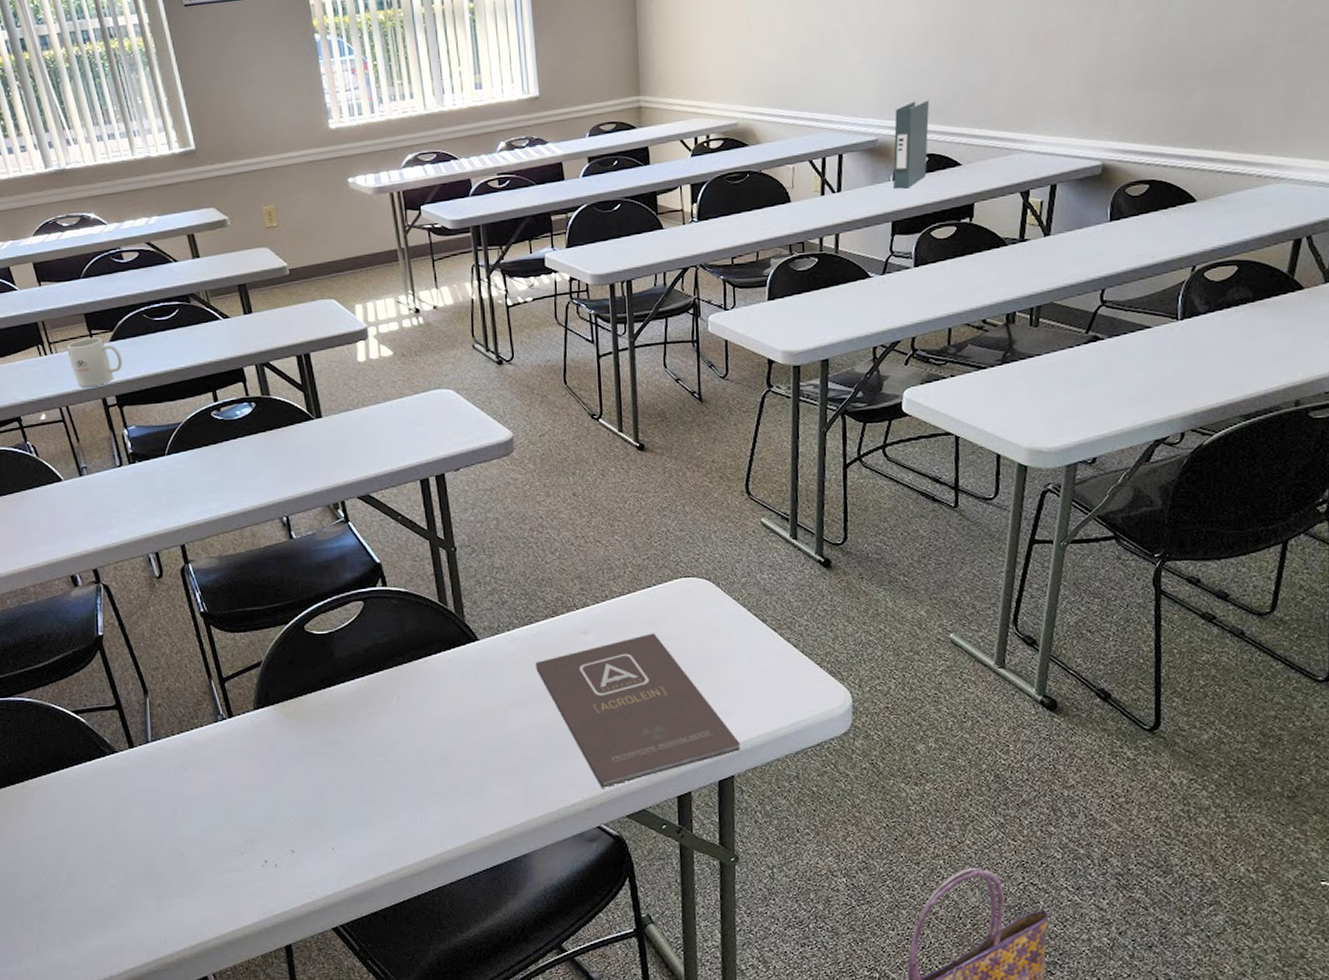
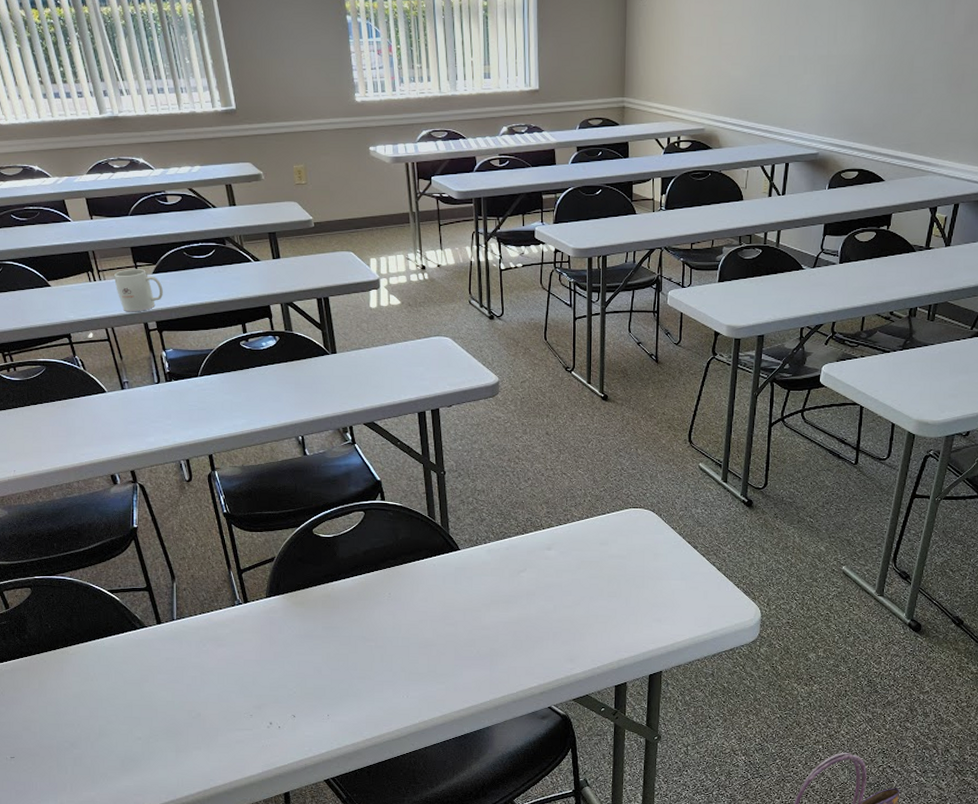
book: present [536,633,741,788] -> none [506,552,669,676]
binder: present [893,100,930,190] -> none [828,123,863,197]

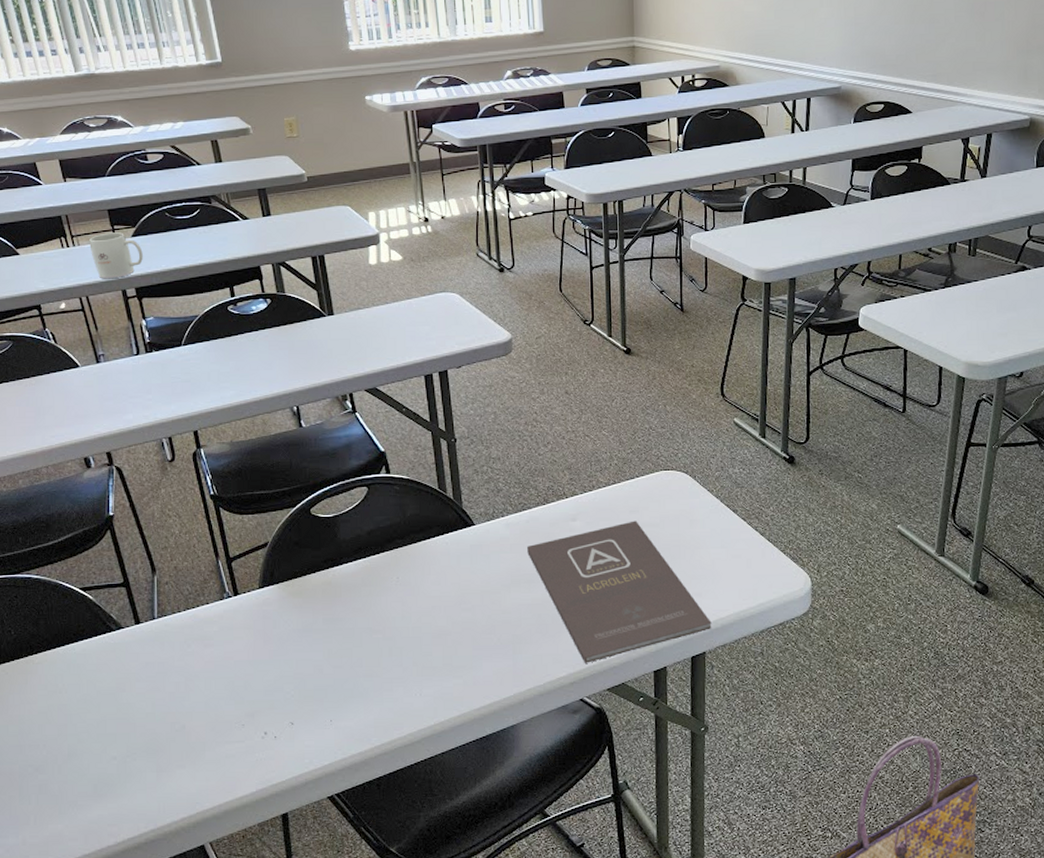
book: none [506,552,669,676] -> present [527,520,712,663]

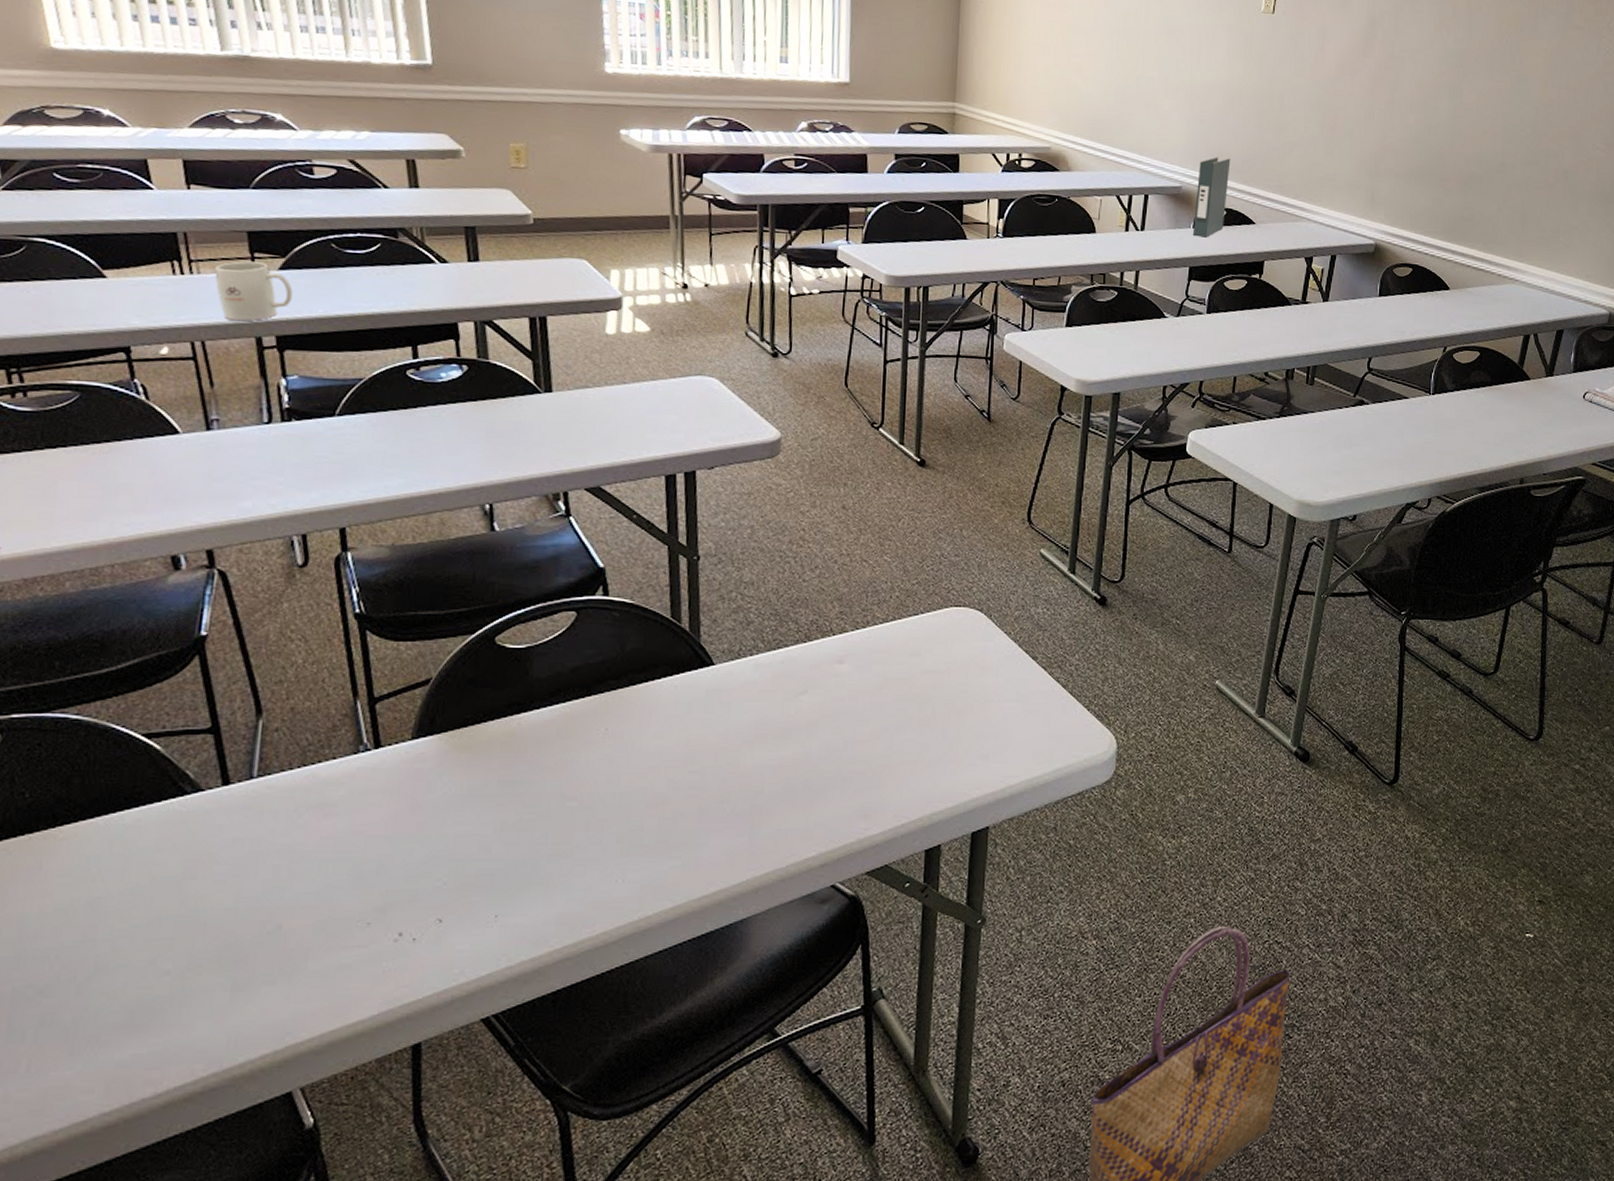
book: present [527,520,712,663] -> none [779,666,999,840]
binder: none [854,55,886,131] -> present [1193,157,1231,238]

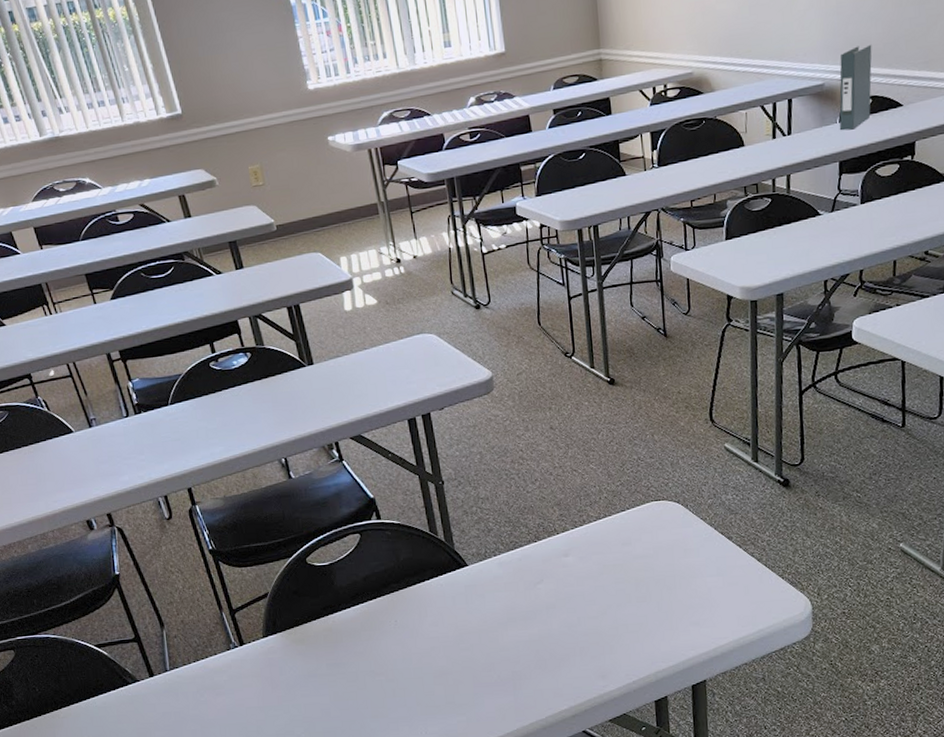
mug: present [214,261,293,322] -> none [70,296,124,344]

